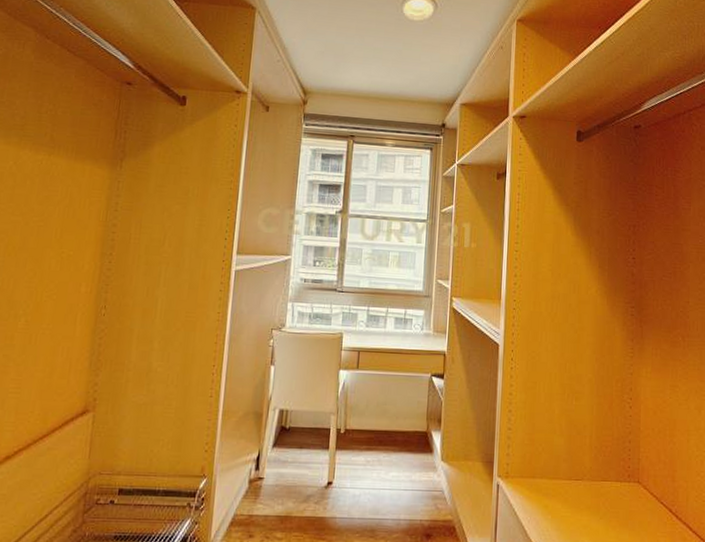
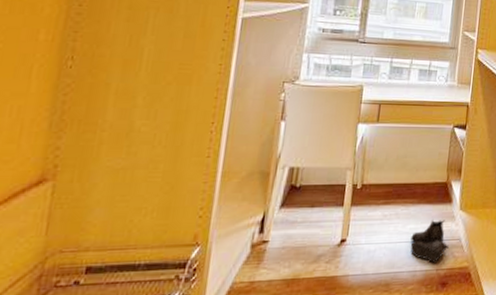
boots: none [393,468,432,513] -> present [410,219,449,263]

